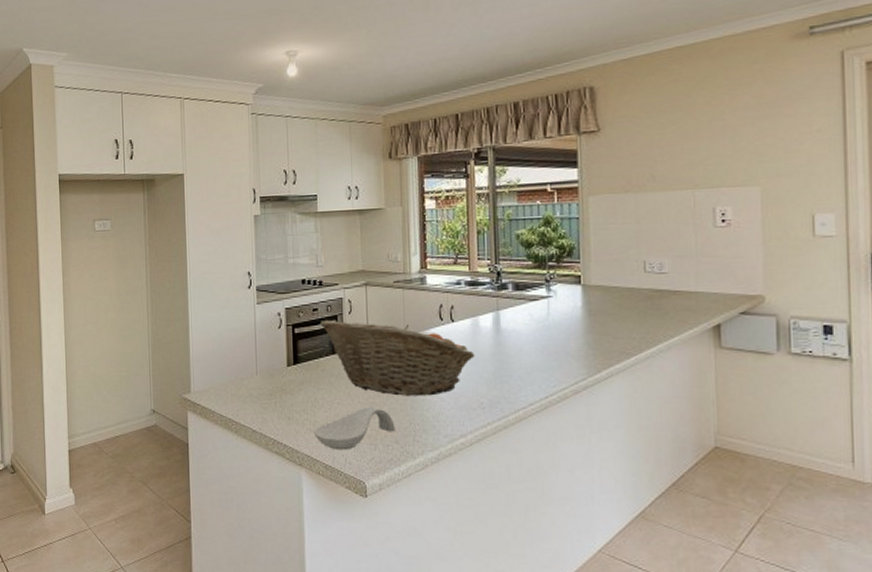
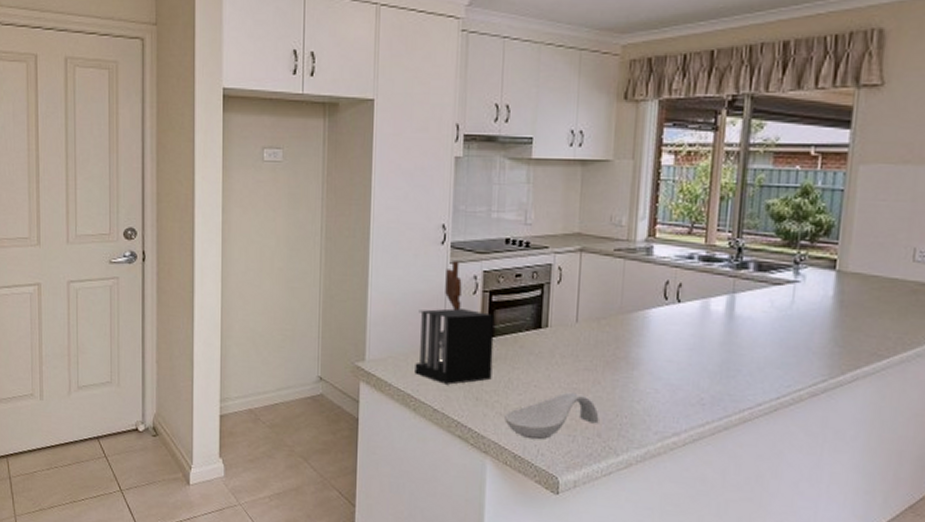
knife block: none [233,301,300,408] -> present [415,261,495,385]
fruit basket: present [320,319,475,396] -> none [523,288,701,386]

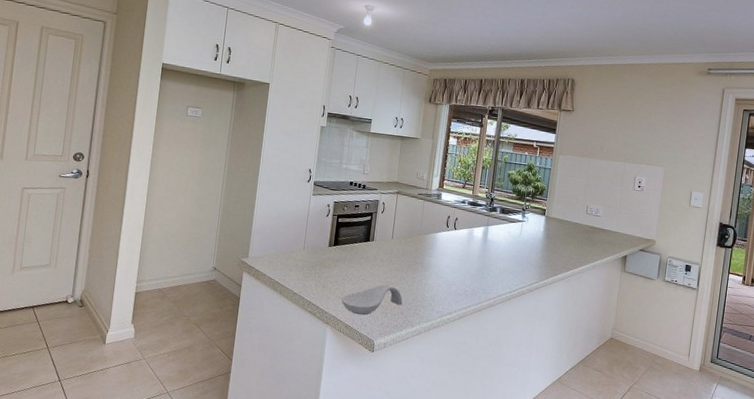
knife block: present [415,261,495,385] -> none [282,194,340,276]

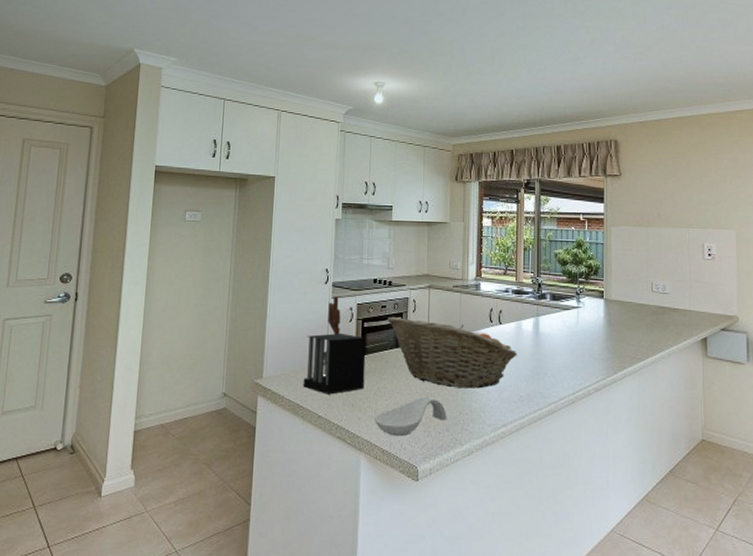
knife block: none [282,194,340,276] -> present [303,296,366,395]
fruit basket: none [359,215,467,282] -> present [387,316,517,389]

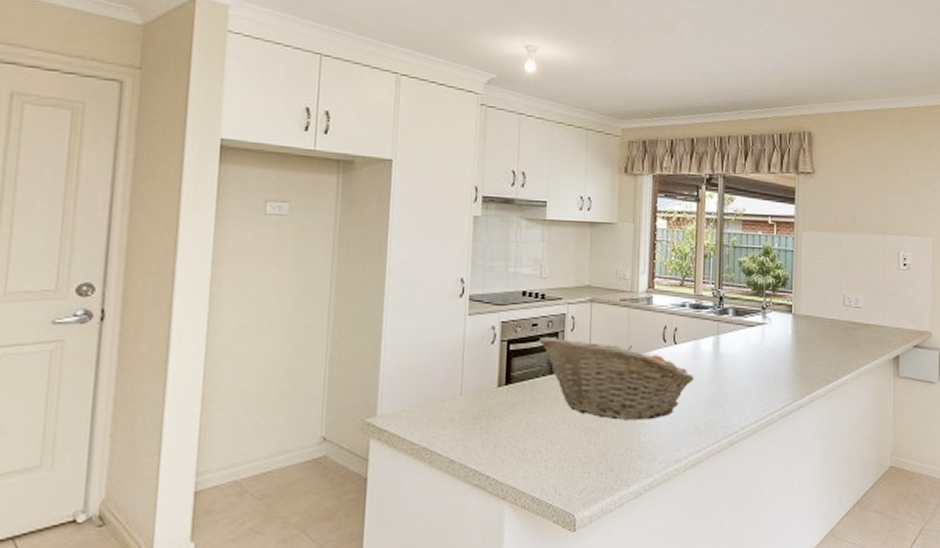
knife block: present [303,296,366,395] -> none [430,313,513,434]
spoon rest: present [375,396,447,437] -> none [523,431,611,481]

